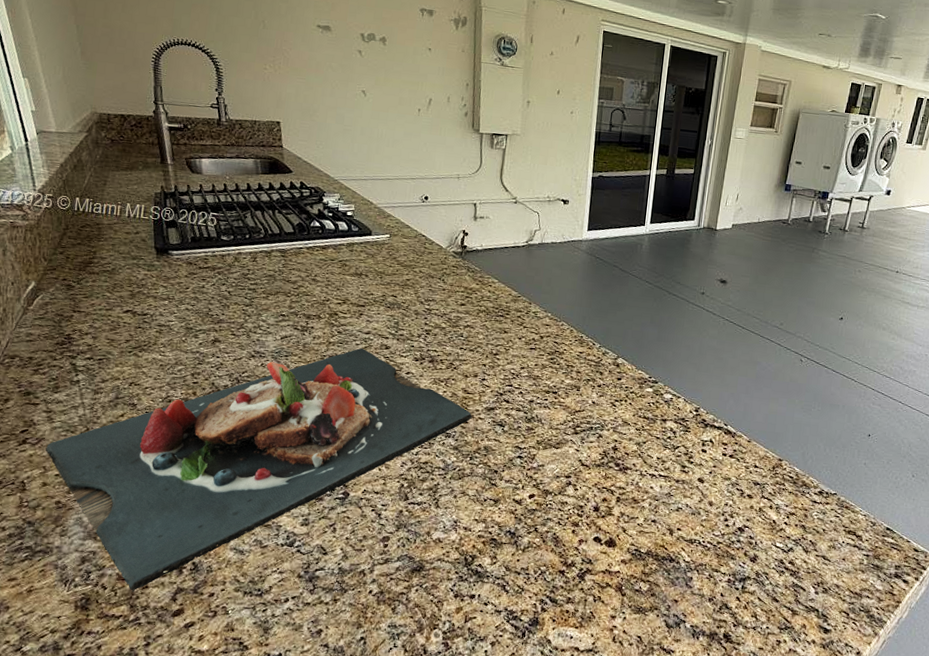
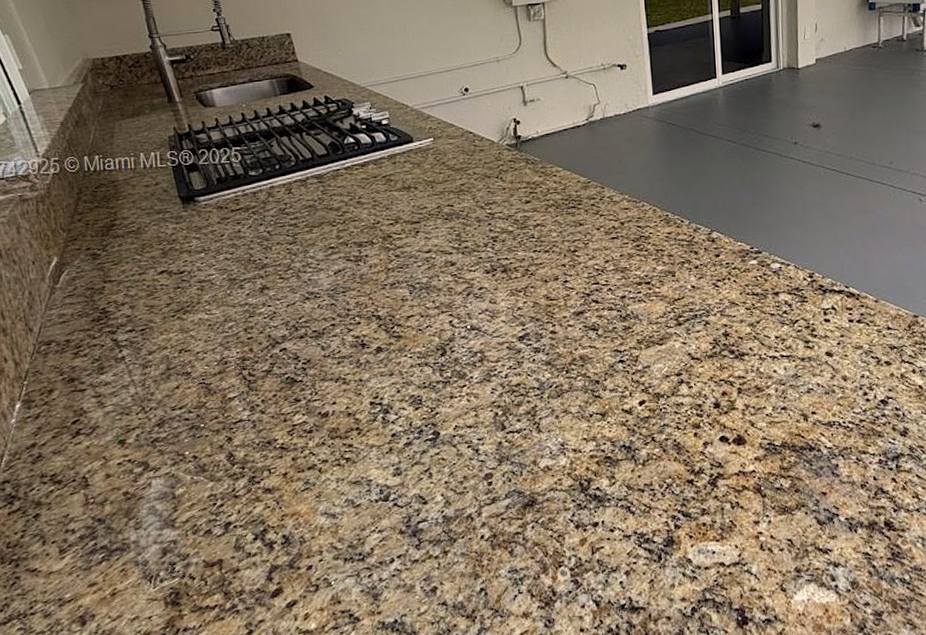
platter: present [45,348,473,592] -> none [101,270,562,578]

